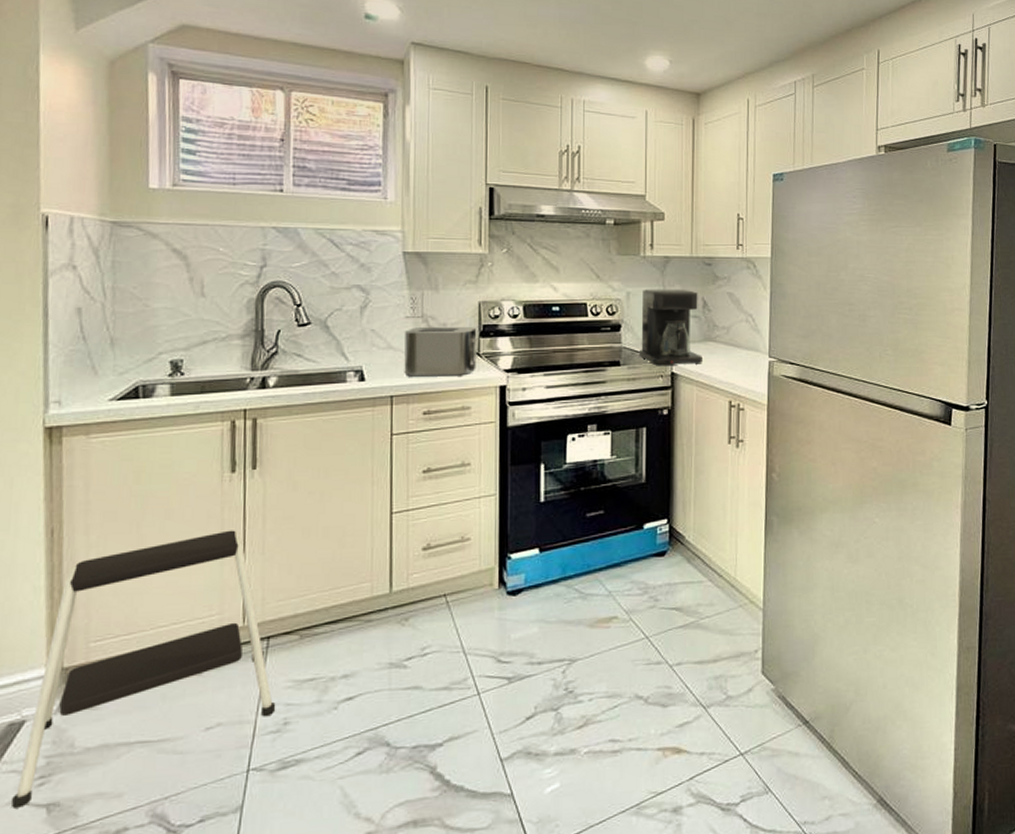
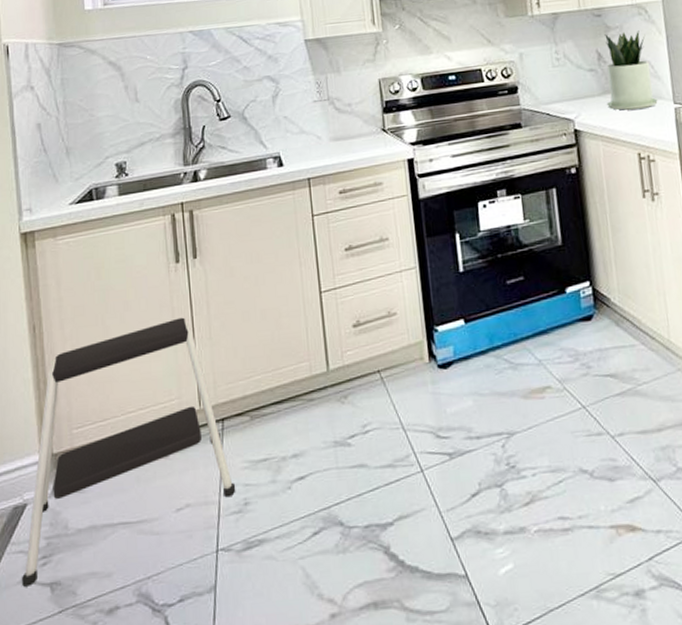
toaster: present [404,326,478,378] -> none [313,104,384,160]
coffee maker: present [638,289,702,366] -> none [535,43,605,125]
planter: none [705,283,756,359] -> present [604,30,659,111]

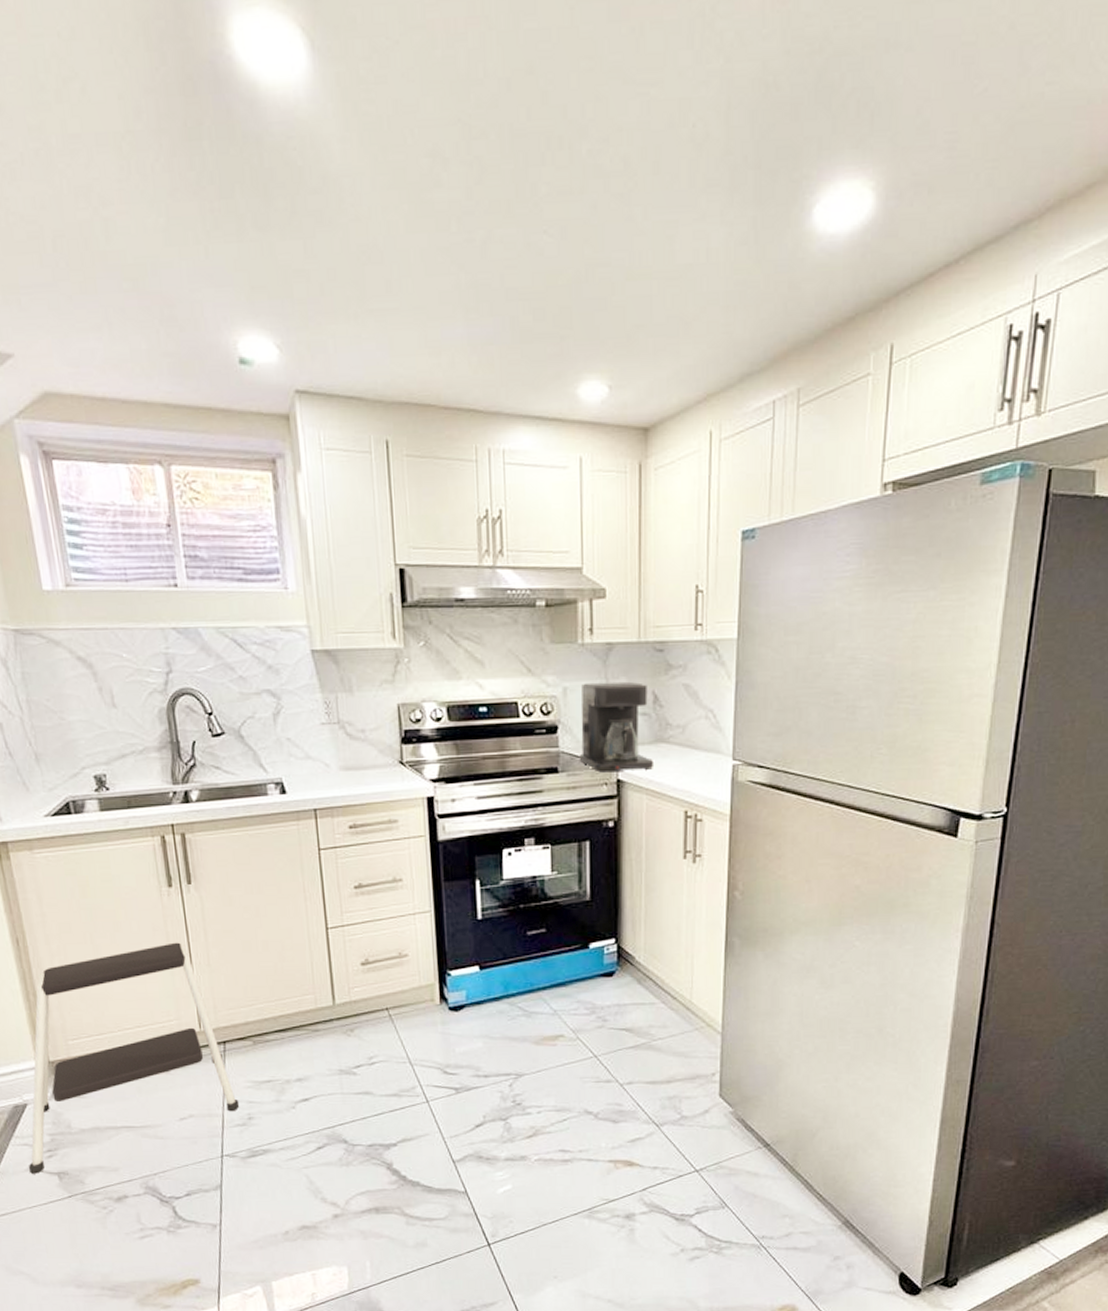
coffee maker: none [535,43,605,125] -> present [579,681,653,773]
planter: present [604,30,659,111] -> none [656,672,717,763]

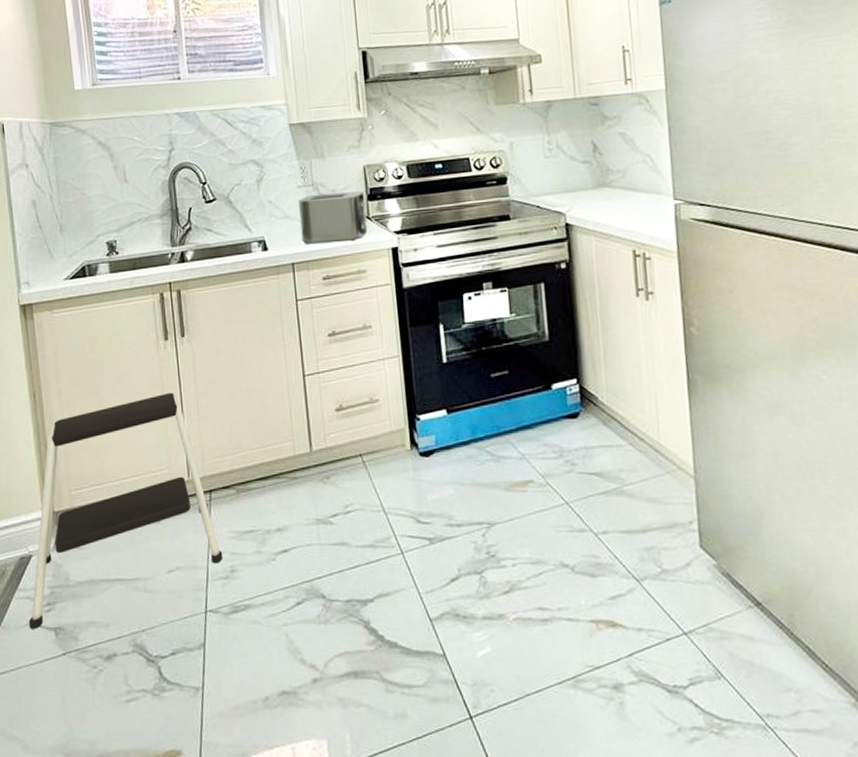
toaster: none [321,732,401,790] -> present [297,191,368,245]
coffee maker: present [579,681,653,773] -> none [526,133,598,218]

